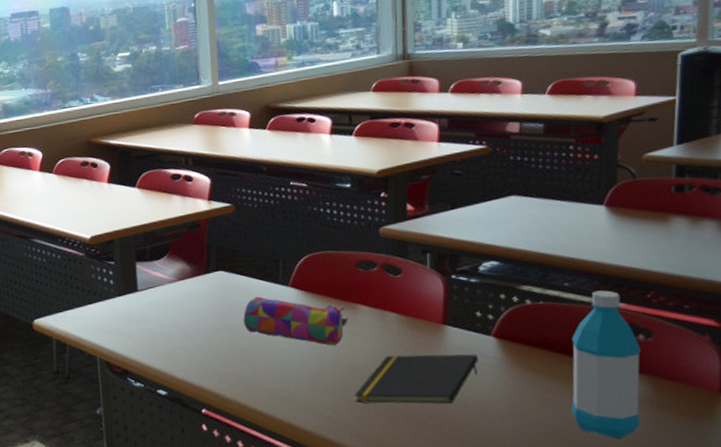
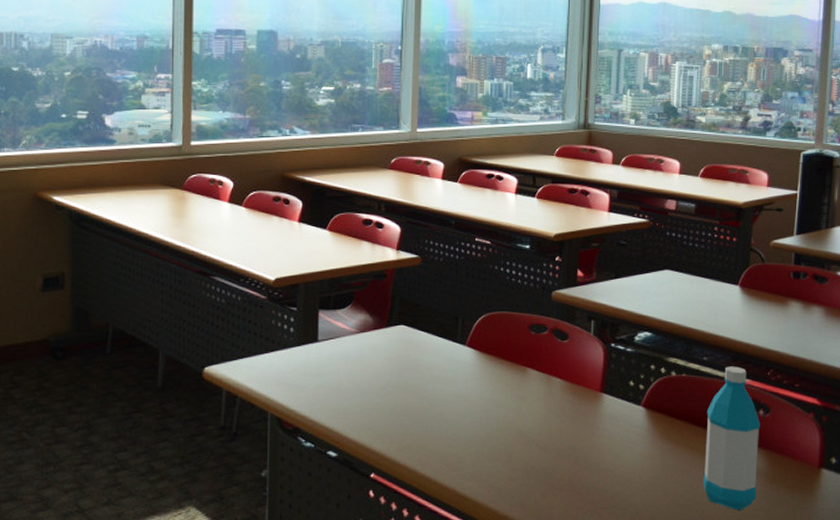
pencil case: present [243,296,349,346] -> none [420,354,518,410]
notepad: present [354,354,479,404] -> none [517,422,630,474]

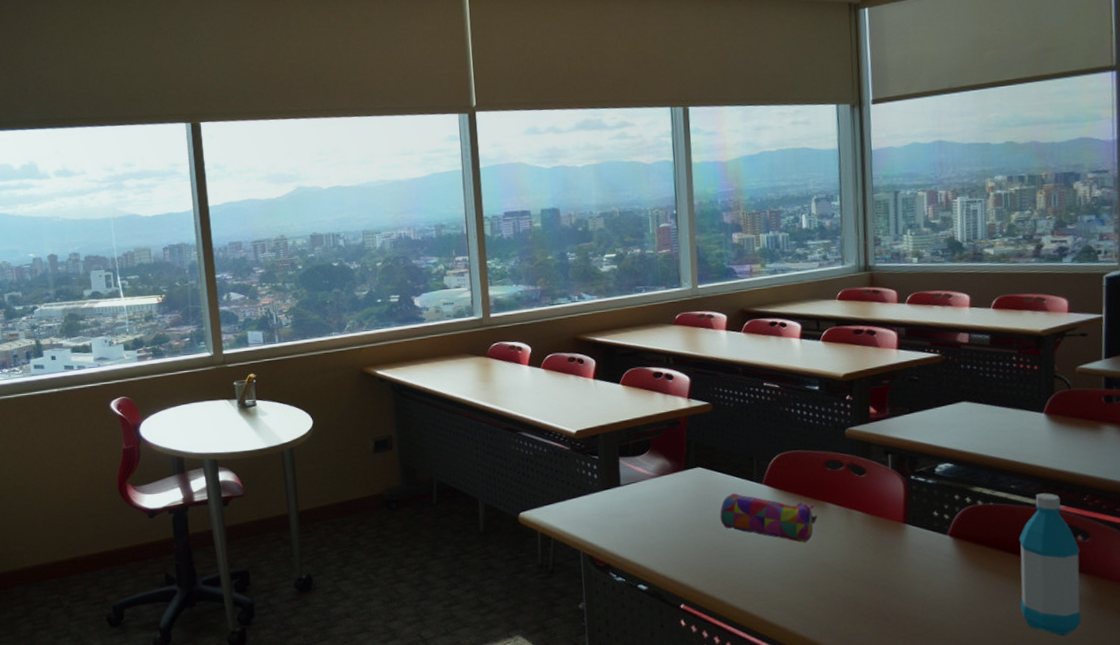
pencil case: none [420,354,518,410] -> present [720,493,818,543]

